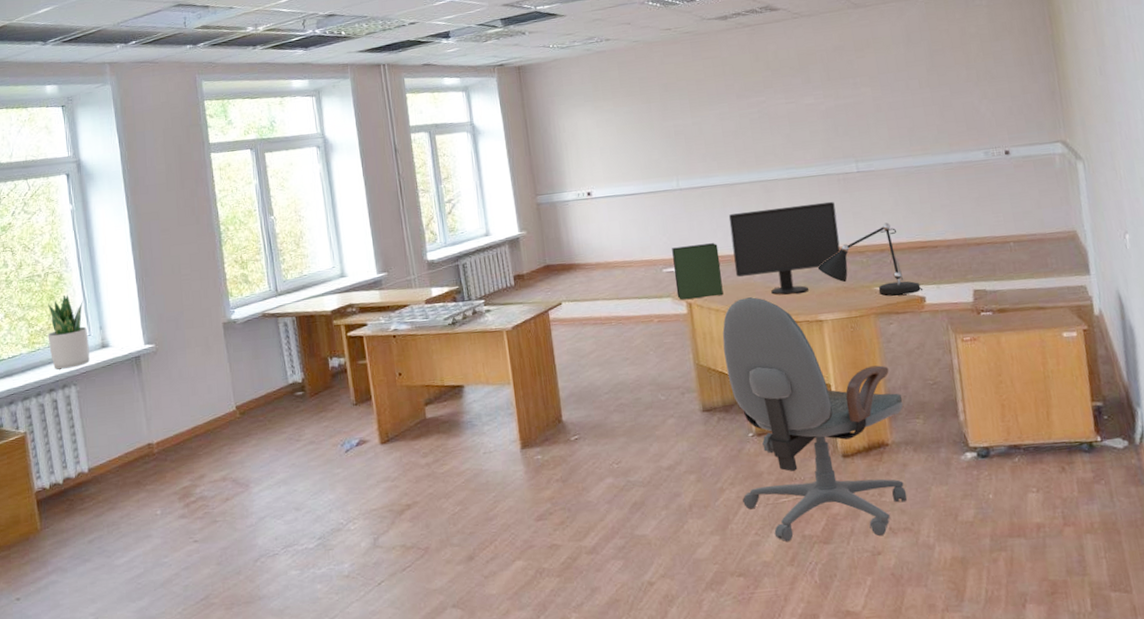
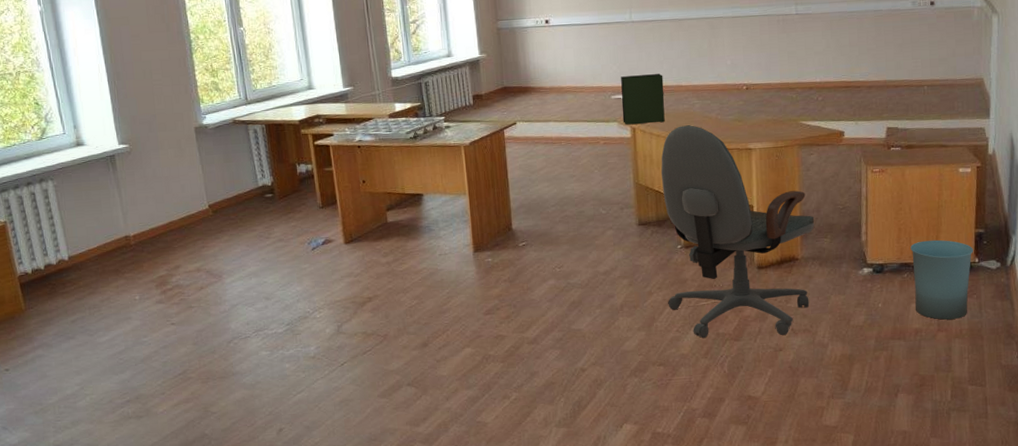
planter: present [47,294,90,370] -> none [21,93,65,165]
computer monitor: present [728,201,841,296] -> none [675,40,774,125]
desk lamp: present [817,222,924,296] -> none [751,62,843,130]
waste bin: none [1018,416,1097,512] -> present [910,239,974,320]

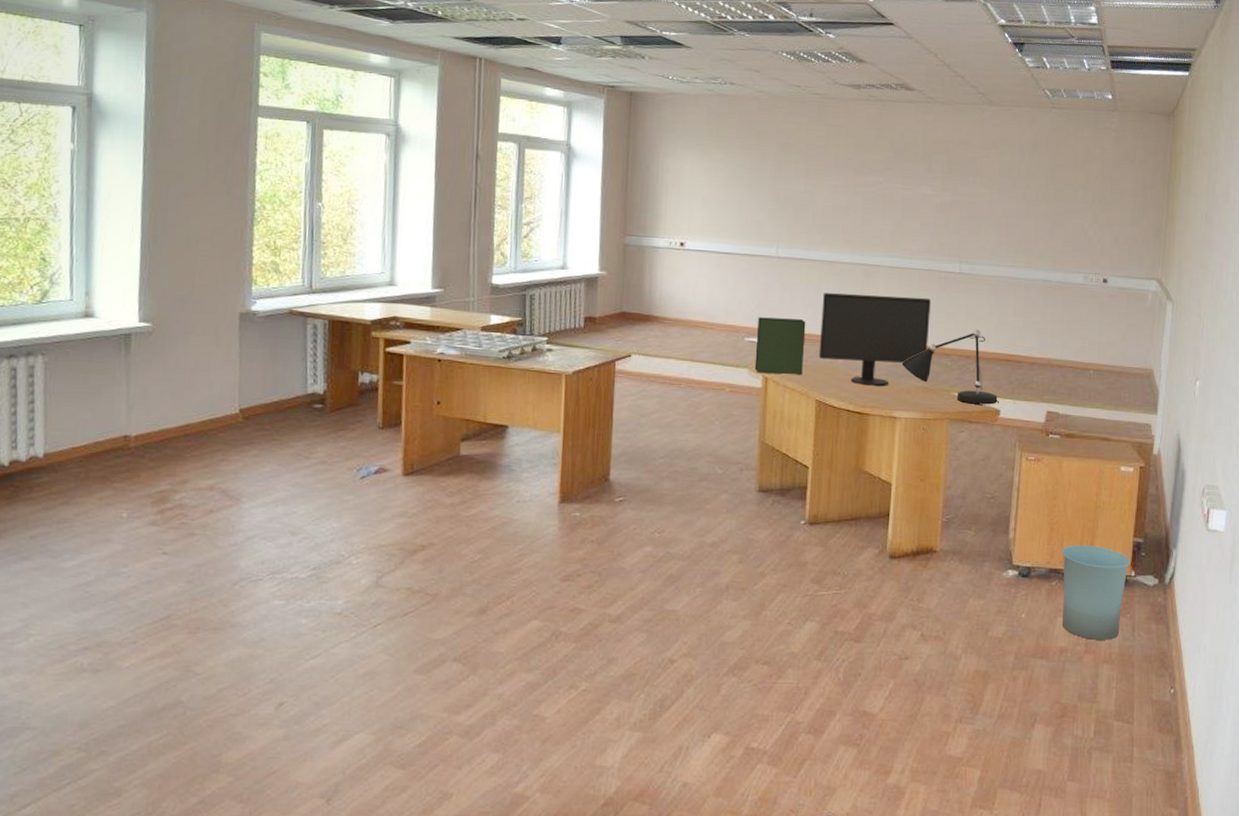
office chair: present [661,125,815,339] -> none [782,381,959,640]
computer monitor: none [675,40,774,125] -> present [818,293,931,387]
desk lamp: none [751,62,843,130] -> present [901,329,1000,405]

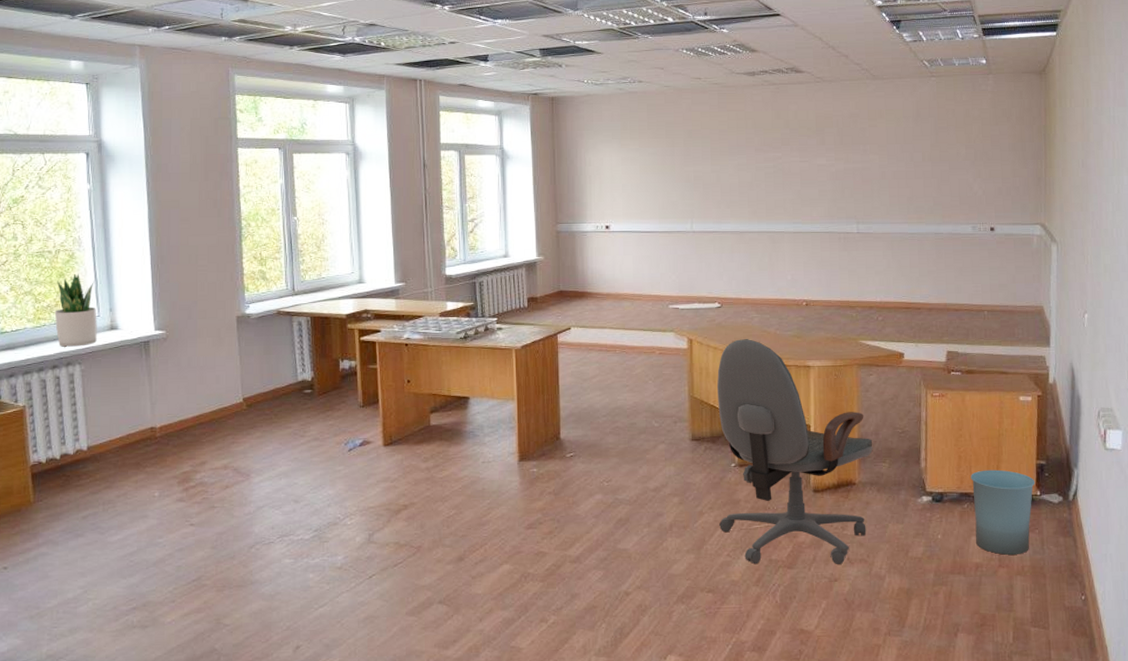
planter: none [16,247,70,335] -> present [54,273,97,347]
binder: present [754,317,806,376] -> none [679,285,723,336]
office chair: none [782,381,959,640] -> present [716,339,873,565]
computer monitor: present [818,293,931,387] -> none [735,257,834,340]
desk lamp: present [901,329,1000,405] -> none [811,282,903,350]

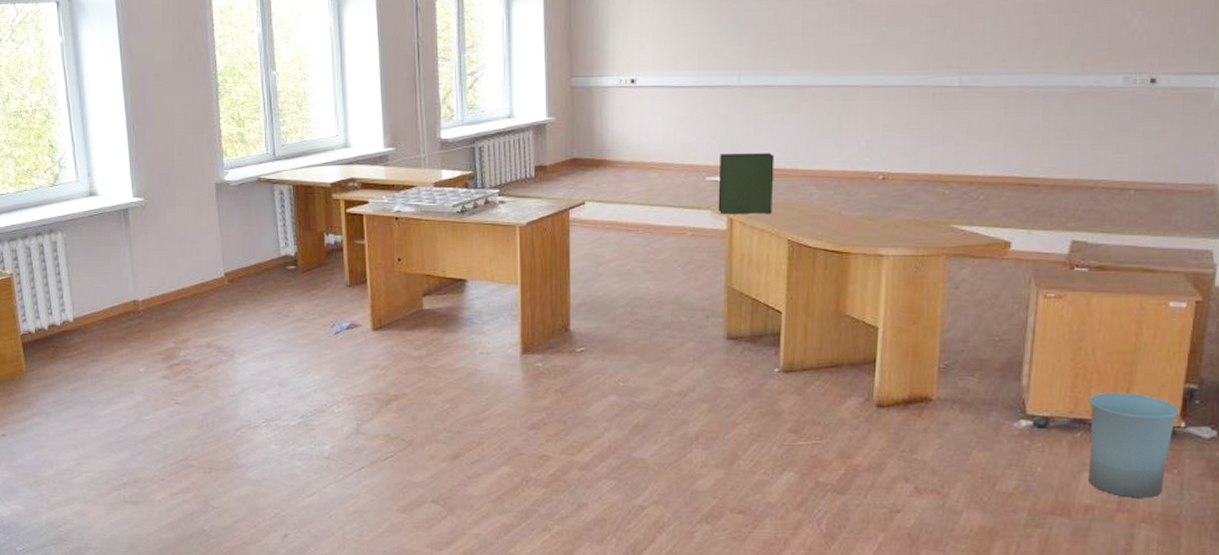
planter: present [54,273,97,347] -> none [34,134,77,213]
binder: none [679,285,723,336] -> present [718,153,775,215]
office chair: present [716,339,873,565] -> none [756,220,959,493]

